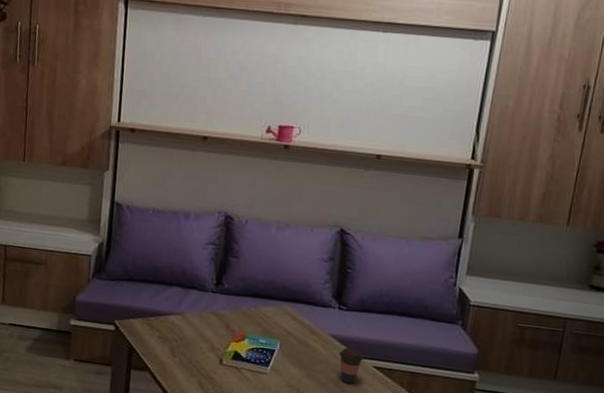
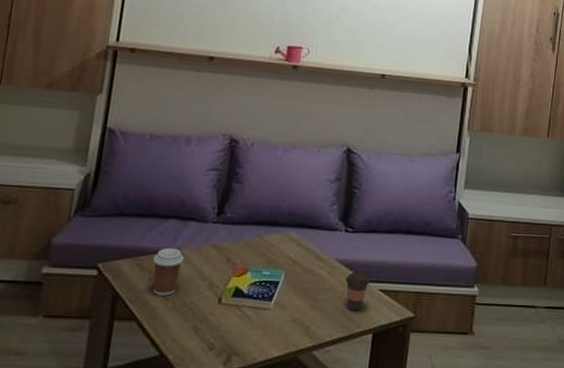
coffee cup: none [161,311,188,353] -> present [153,247,184,296]

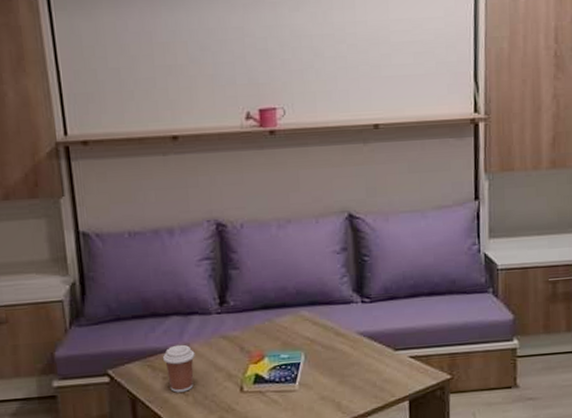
coffee cup: present [345,272,370,311] -> none [371,341,397,381]

